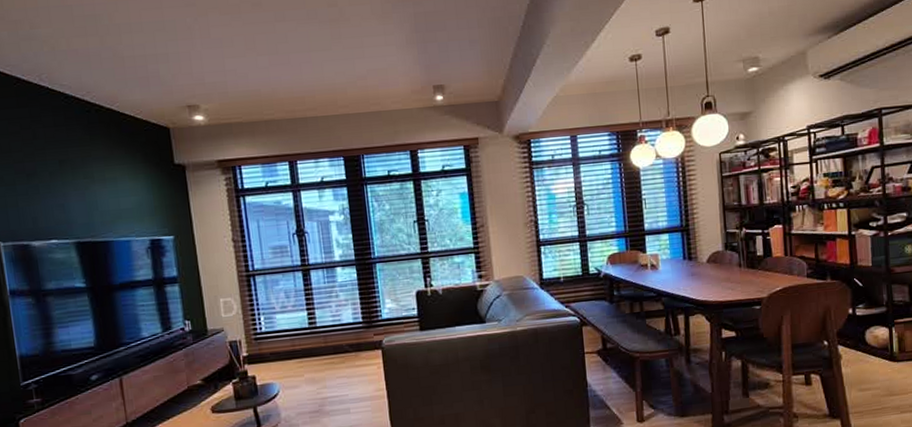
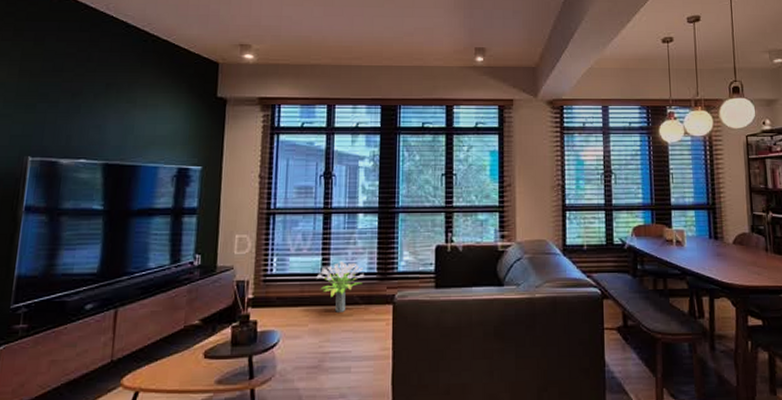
potted plant: none [304,314,350,361] -> present [316,261,364,312]

